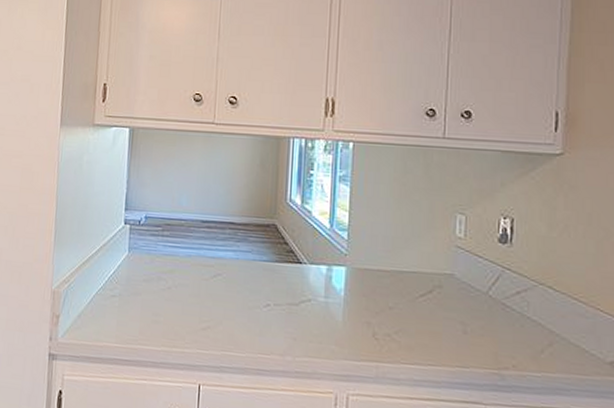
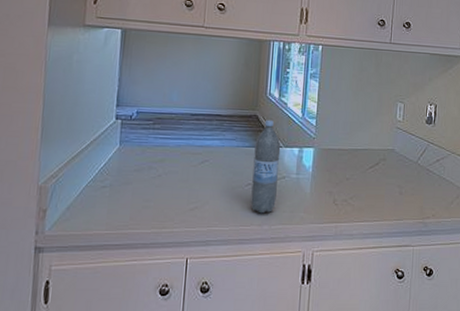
water bottle: none [270,230,305,342] -> present [251,119,281,214]

